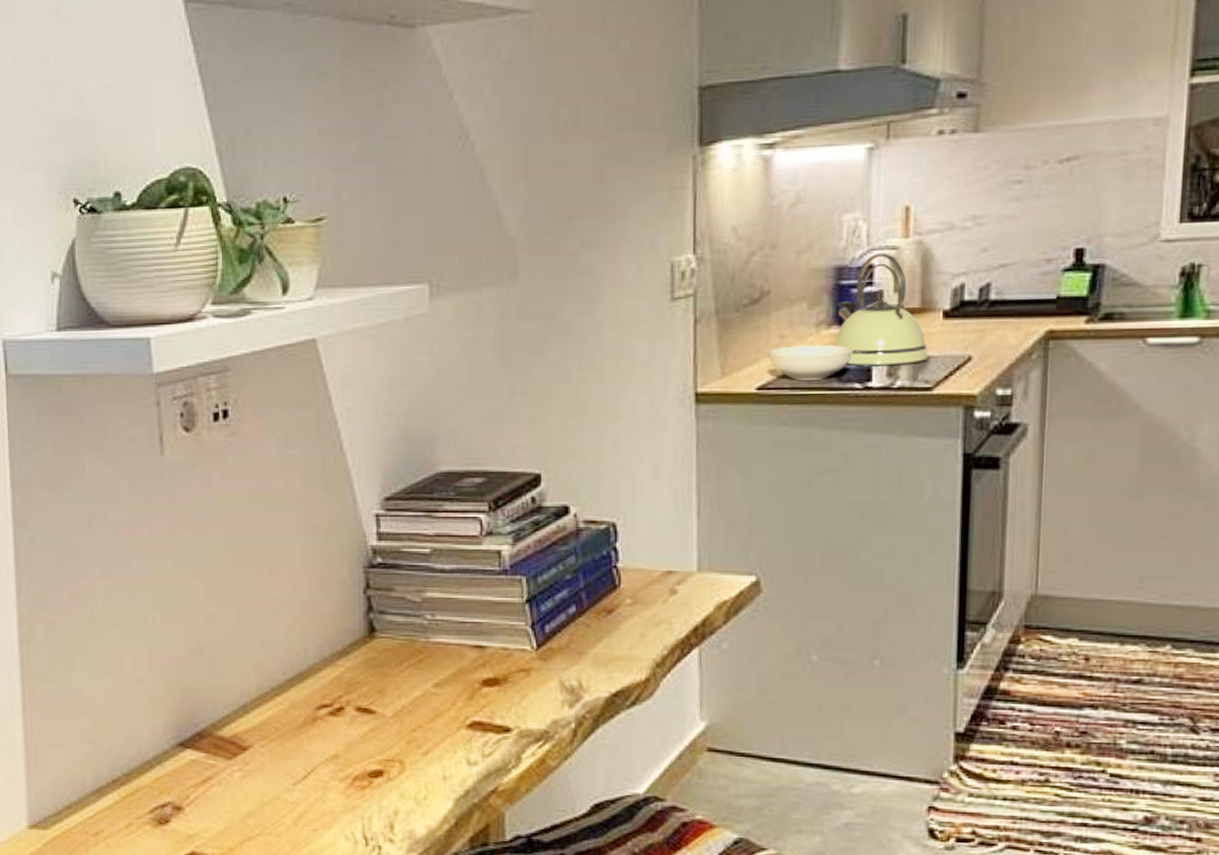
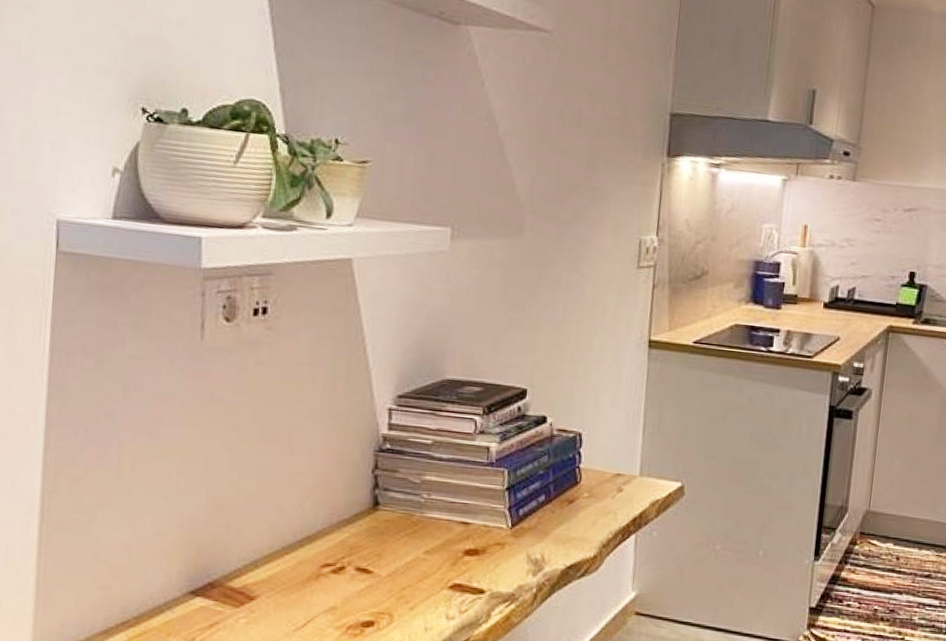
bowl: present [767,344,854,381] -> none [703,313,763,342]
kettle: present [833,253,929,367] -> none [749,255,812,338]

